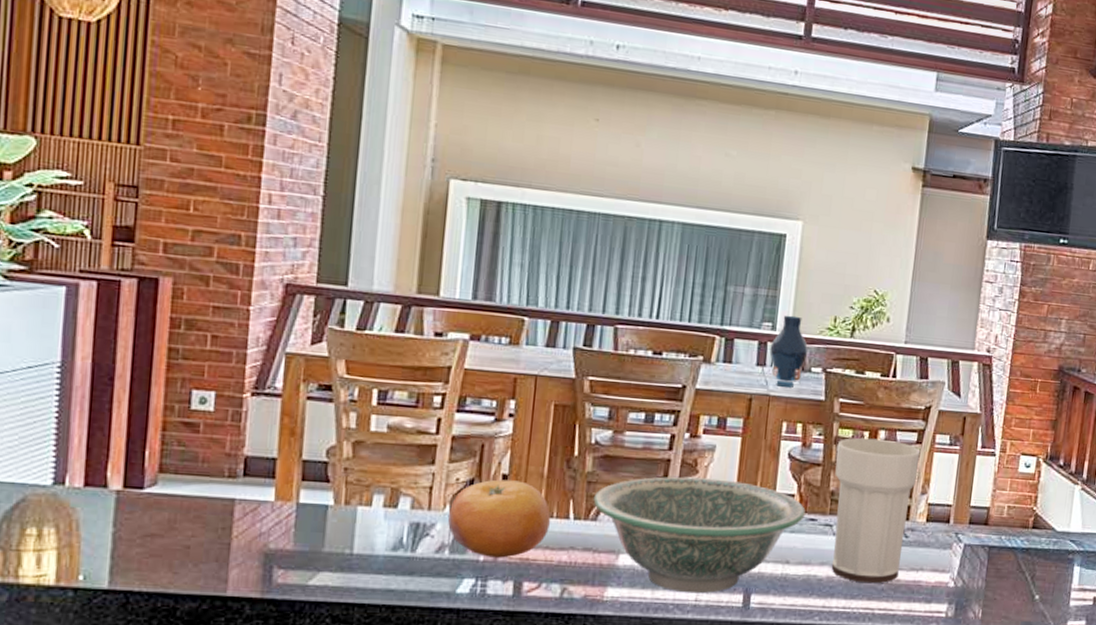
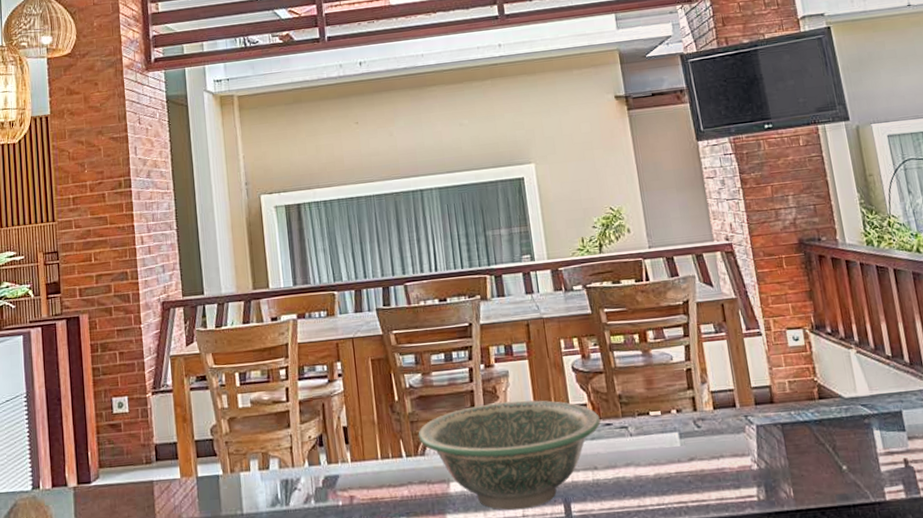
fruit: present [447,479,551,558] -> none [308,430,389,501]
vase: present [769,315,809,388] -> none [533,244,567,309]
cup: present [831,437,921,584] -> none [612,338,701,478]

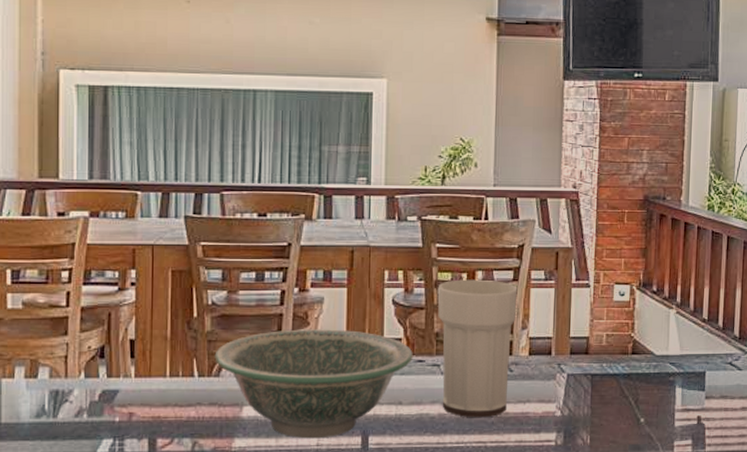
cup: none [612,338,701,478] -> present [437,279,518,418]

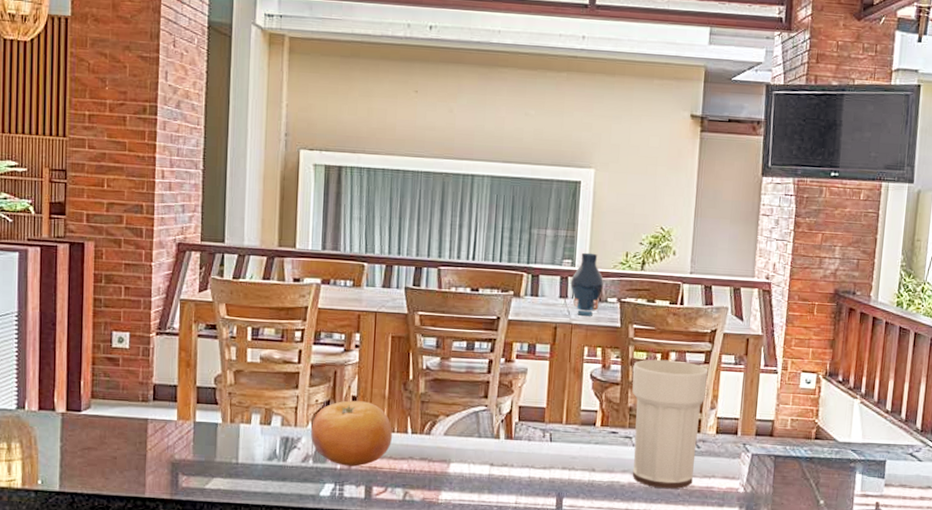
fruit: none [83,344,178,418] -> present [310,400,393,467]
bowl: present [214,329,413,439] -> none [426,396,607,497]
vase: none [367,169,403,237] -> present [570,252,604,316]

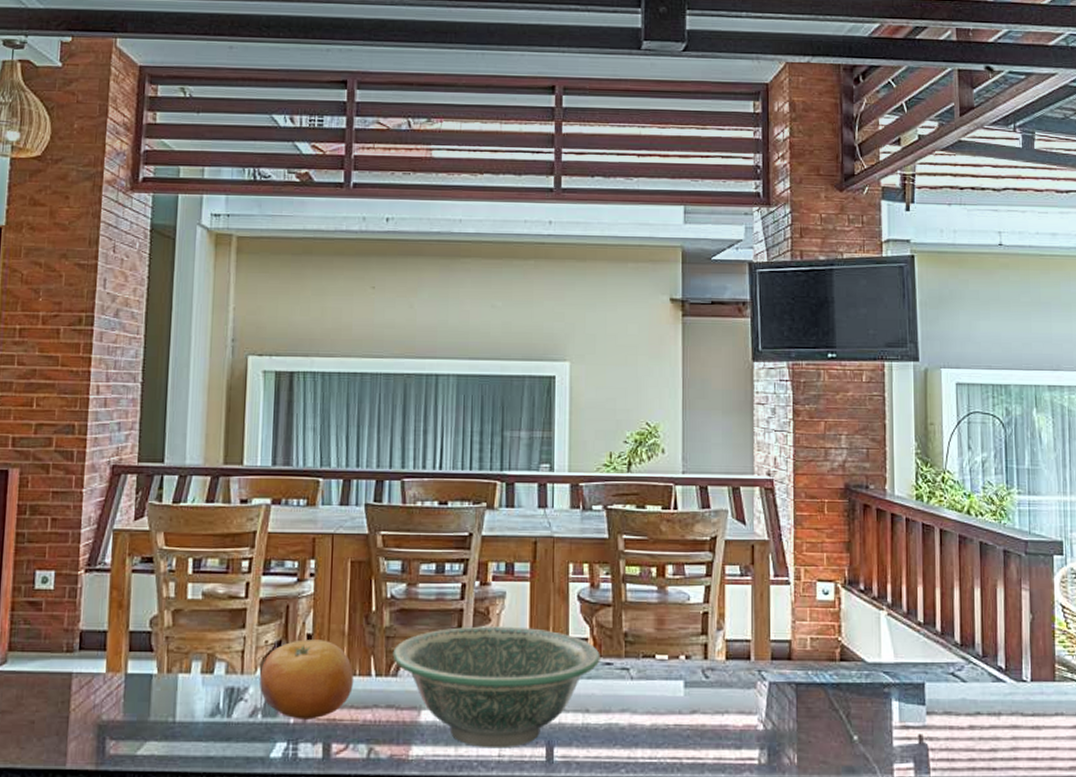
bowl: none [426,396,607,497] -> present [392,626,600,749]
vase: present [570,252,604,316] -> none [550,455,587,527]
cup: present [632,359,708,489] -> none [625,574,711,730]

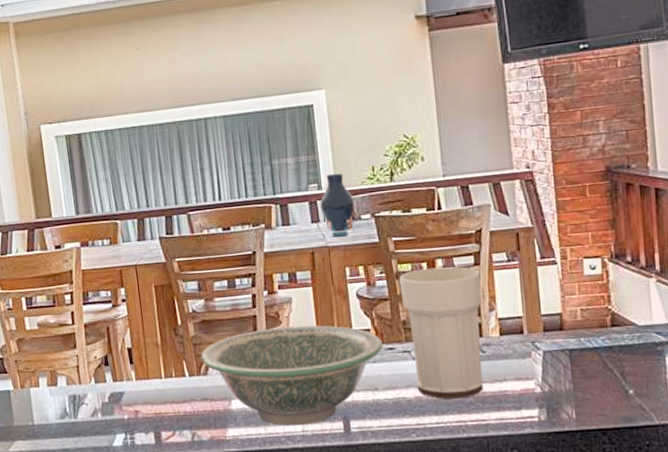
fruit: present [259,639,354,720] -> none [94,351,172,415]
vase: none [550,455,587,527] -> present [320,173,355,237]
cup: none [625,574,711,730] -> present [399,267,483,399]

